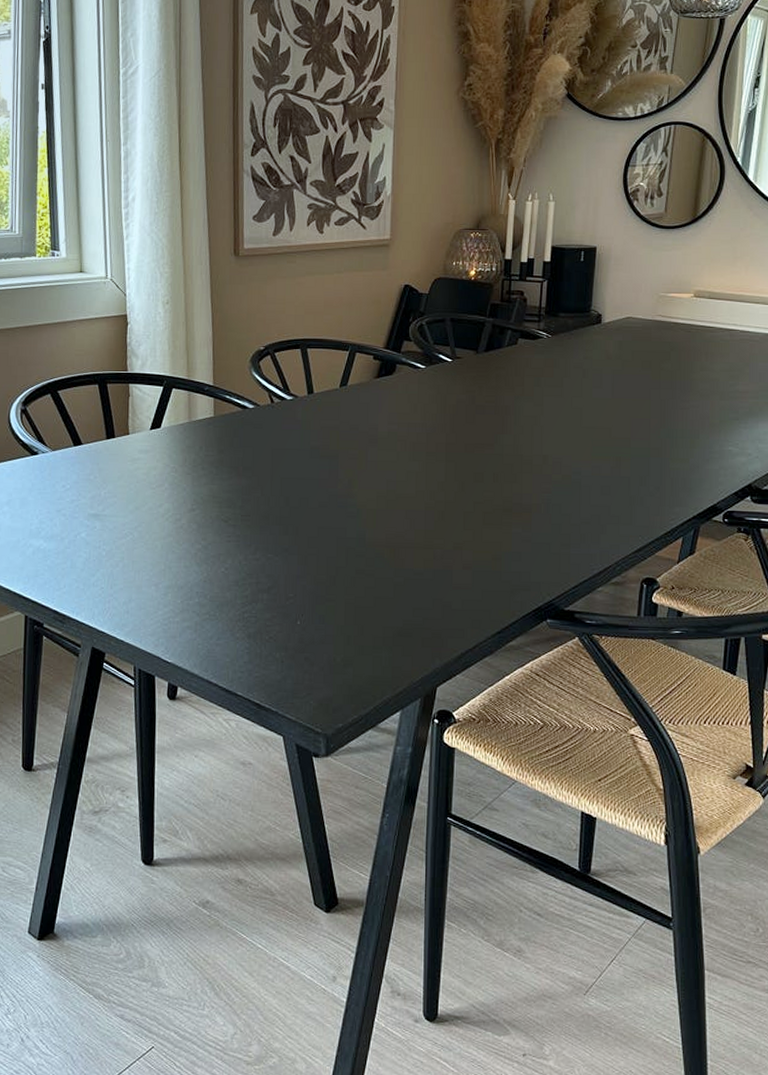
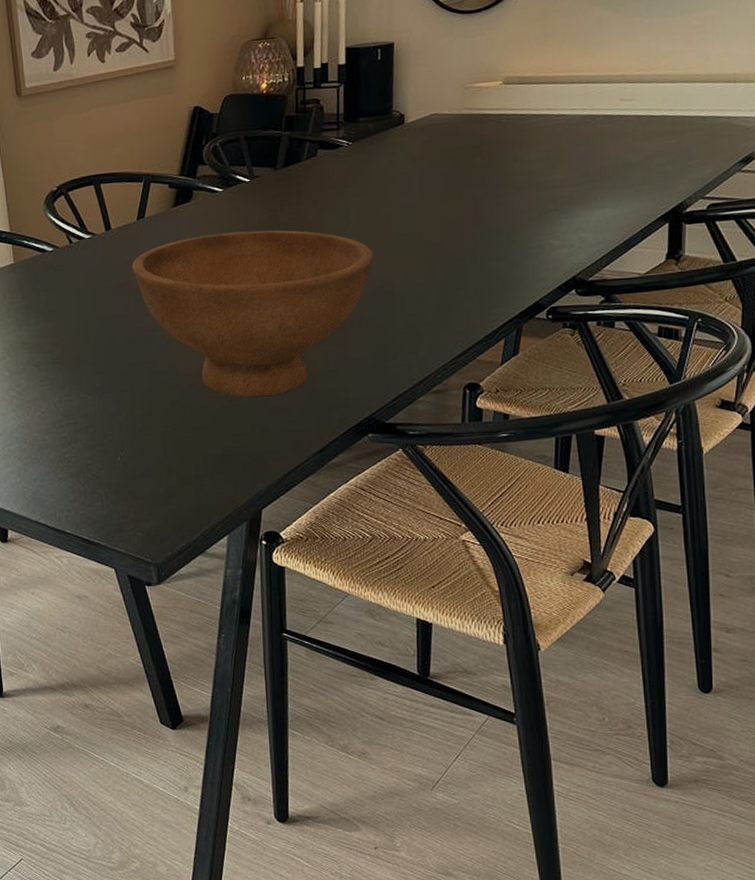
bowl: none [330,408,565,572] -> present [131,230,374,397]

